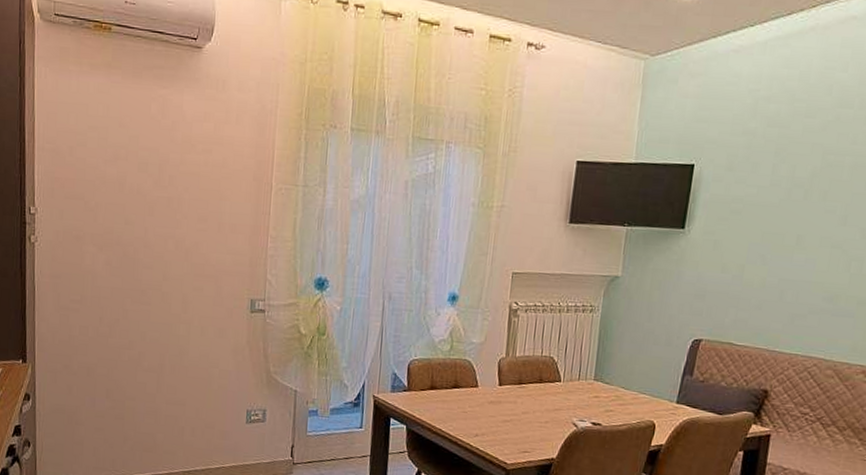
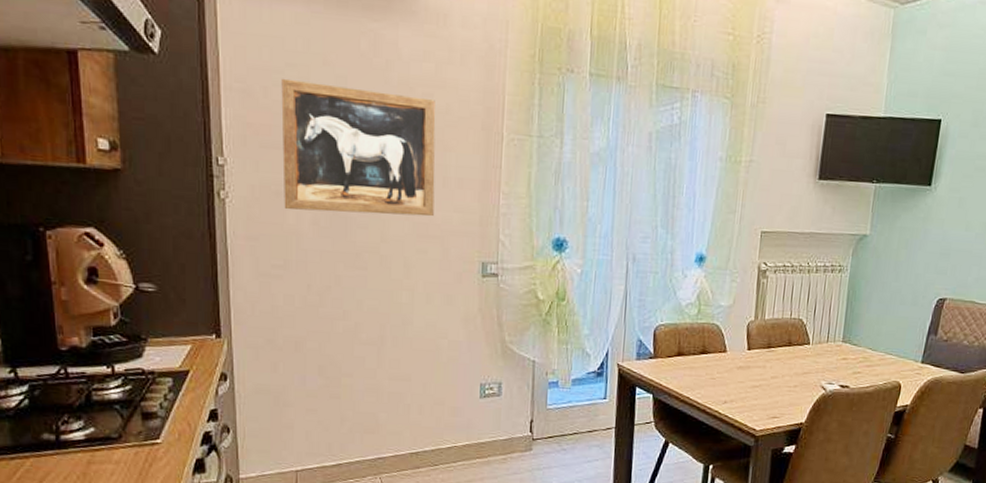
wall art: none [82,139,214,258] -> present [281,78,436,217]

